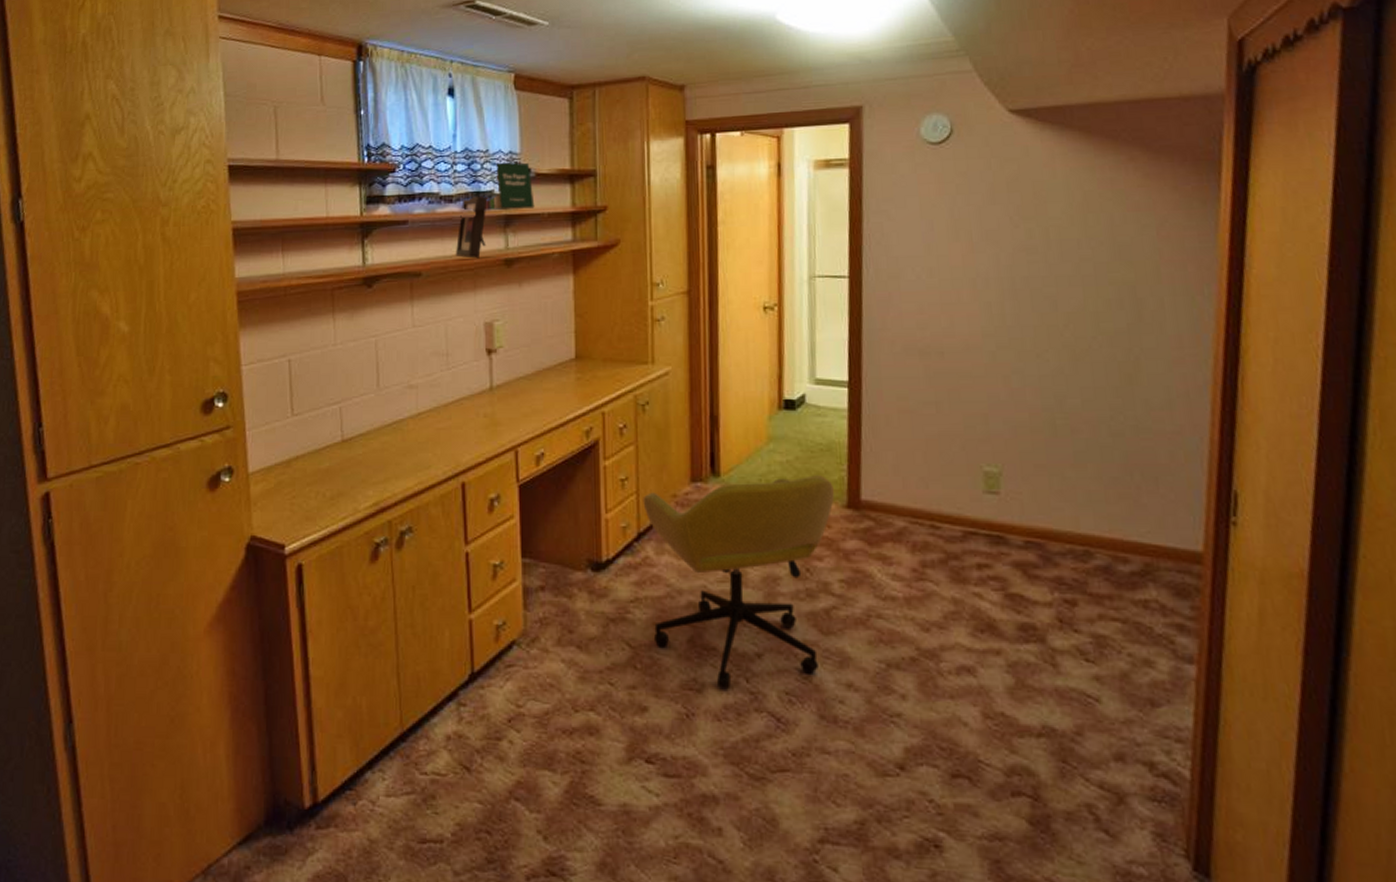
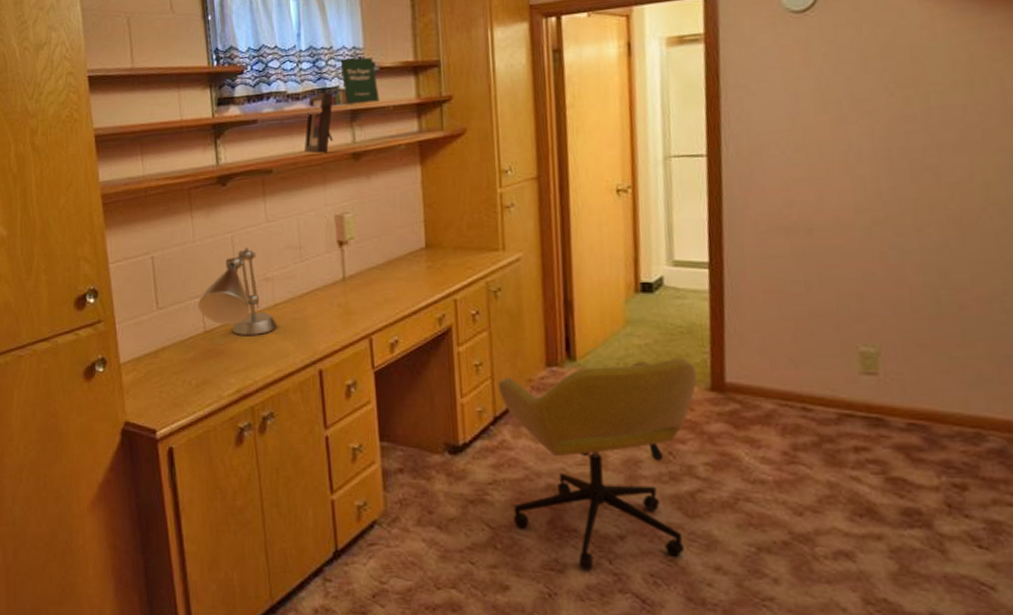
desk lamp: none [337,353,421,445] -> present [198,248,278,335]

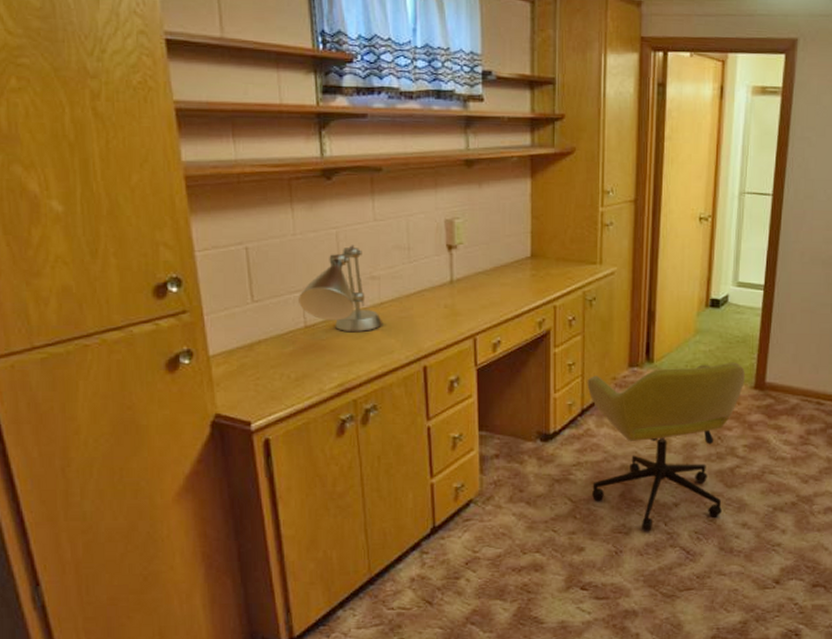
picture frame: present [304,92,334,154] -> none [416,94,448,157]
books: present [325,55,380,106] -> none [440,61,495,112]

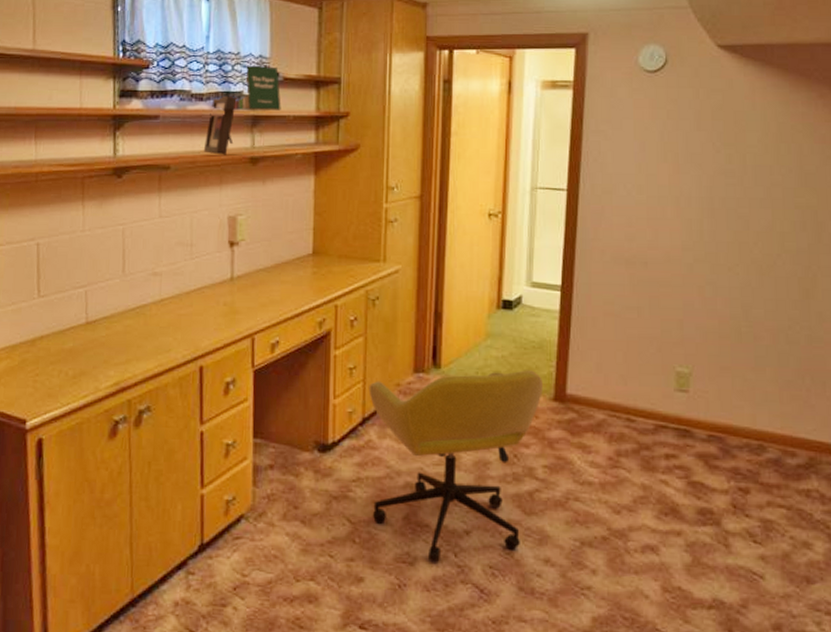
desk lamp: present [299,245,384,332] -> none [82,241,163,329]
picture frame: none [416,94,448,157] -> present [203,95,237,155]
books: none [440,61,495,112] -> present [229,64,281,112]

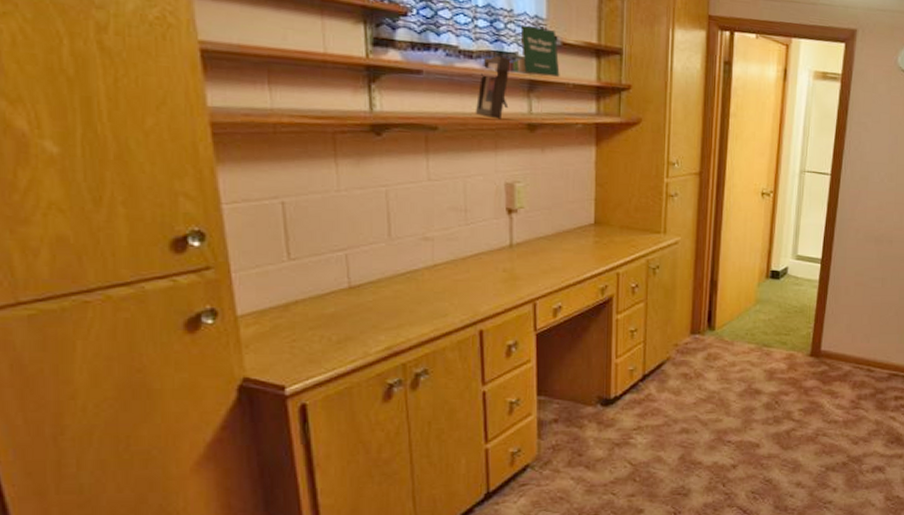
office chair: present [369,370,543,562] -> none [649,331,802,492]

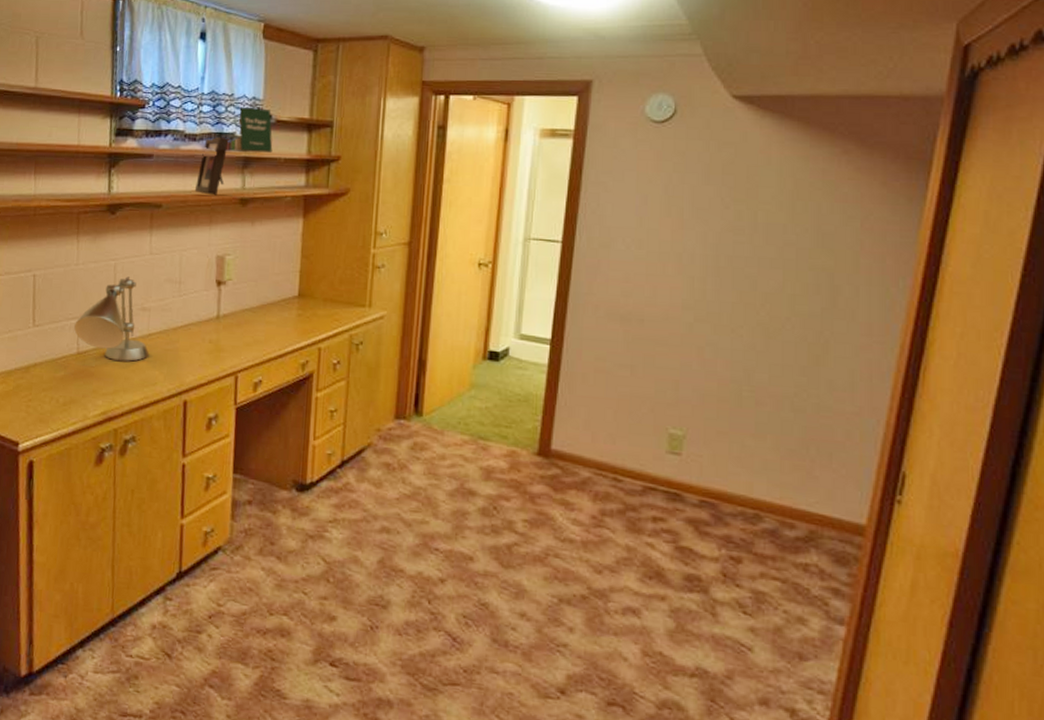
desk lamp: none [342,204,437,294] -> present [74,277,150,362]

